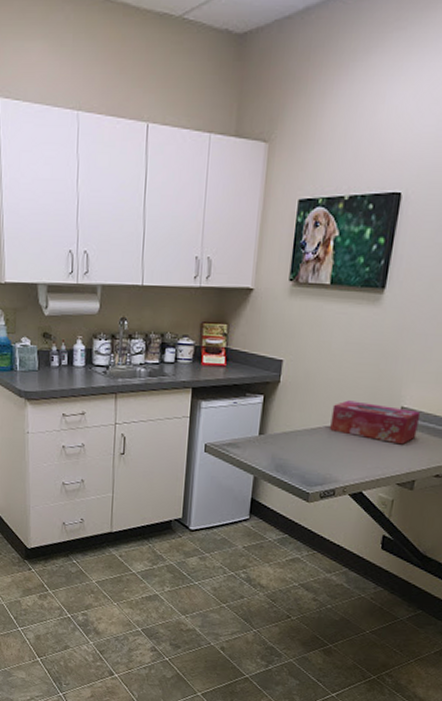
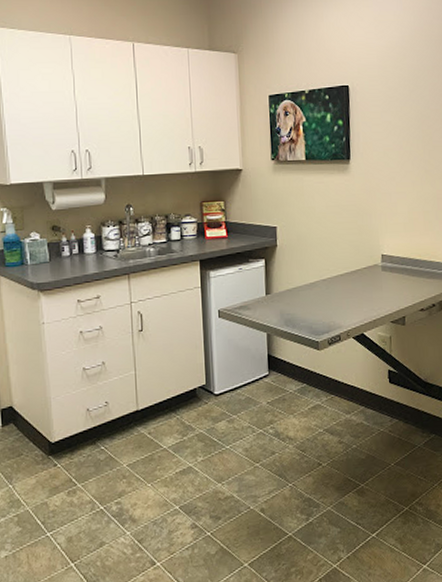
tissue box: present [330,400,421,445] -> none [325,254,399,287]

